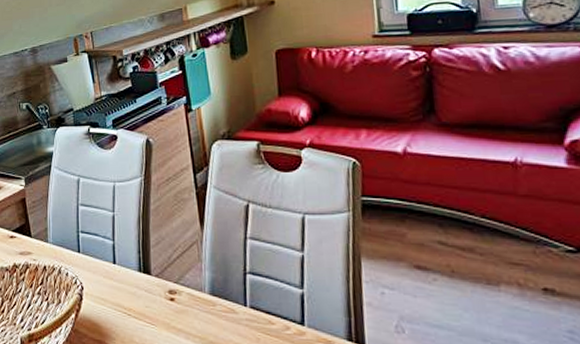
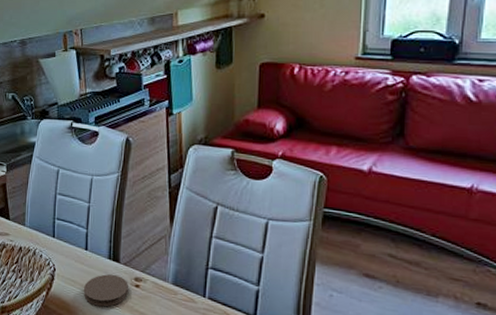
coaster: none [114,289,164,326] -> present [83,274,129,307]

